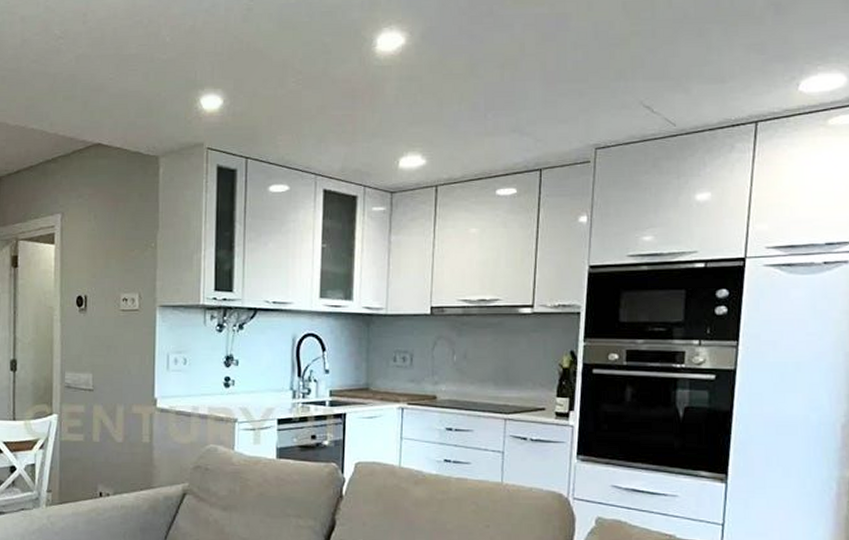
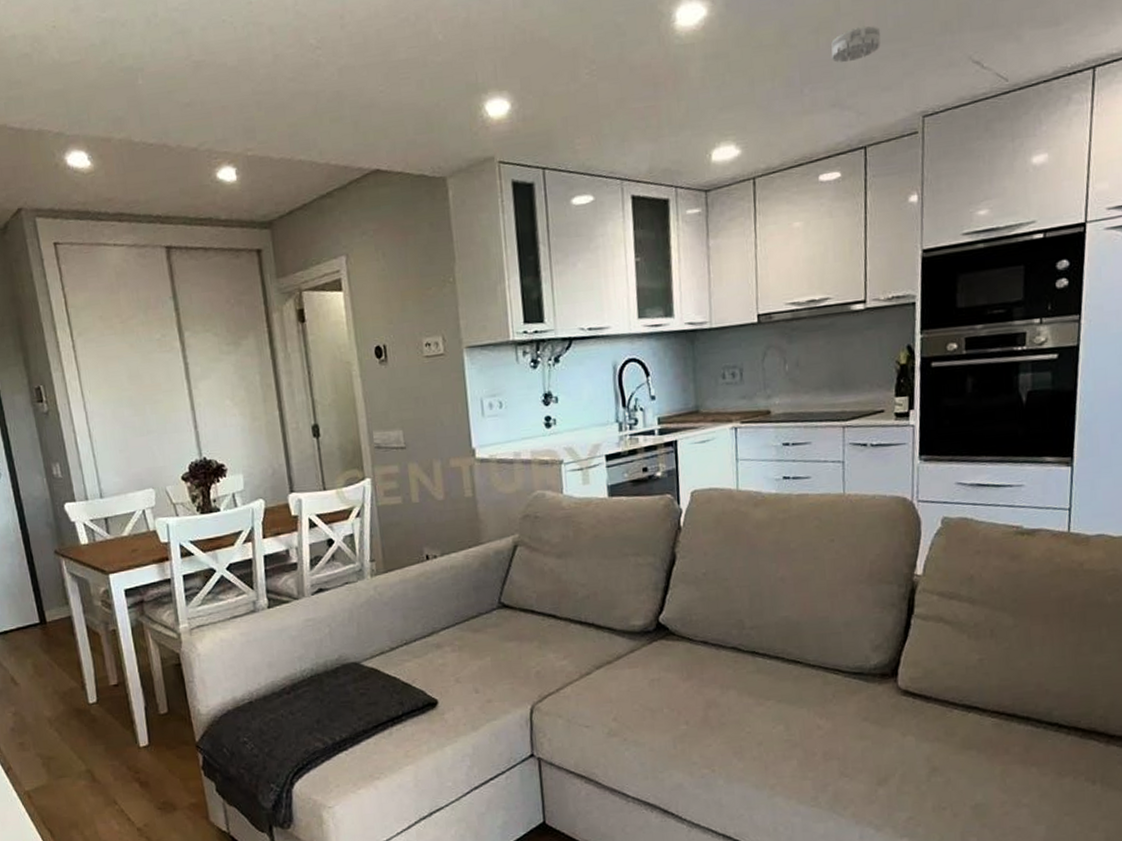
smoke detector: none [514,66,561,96] -> present [831,26,881,63]

